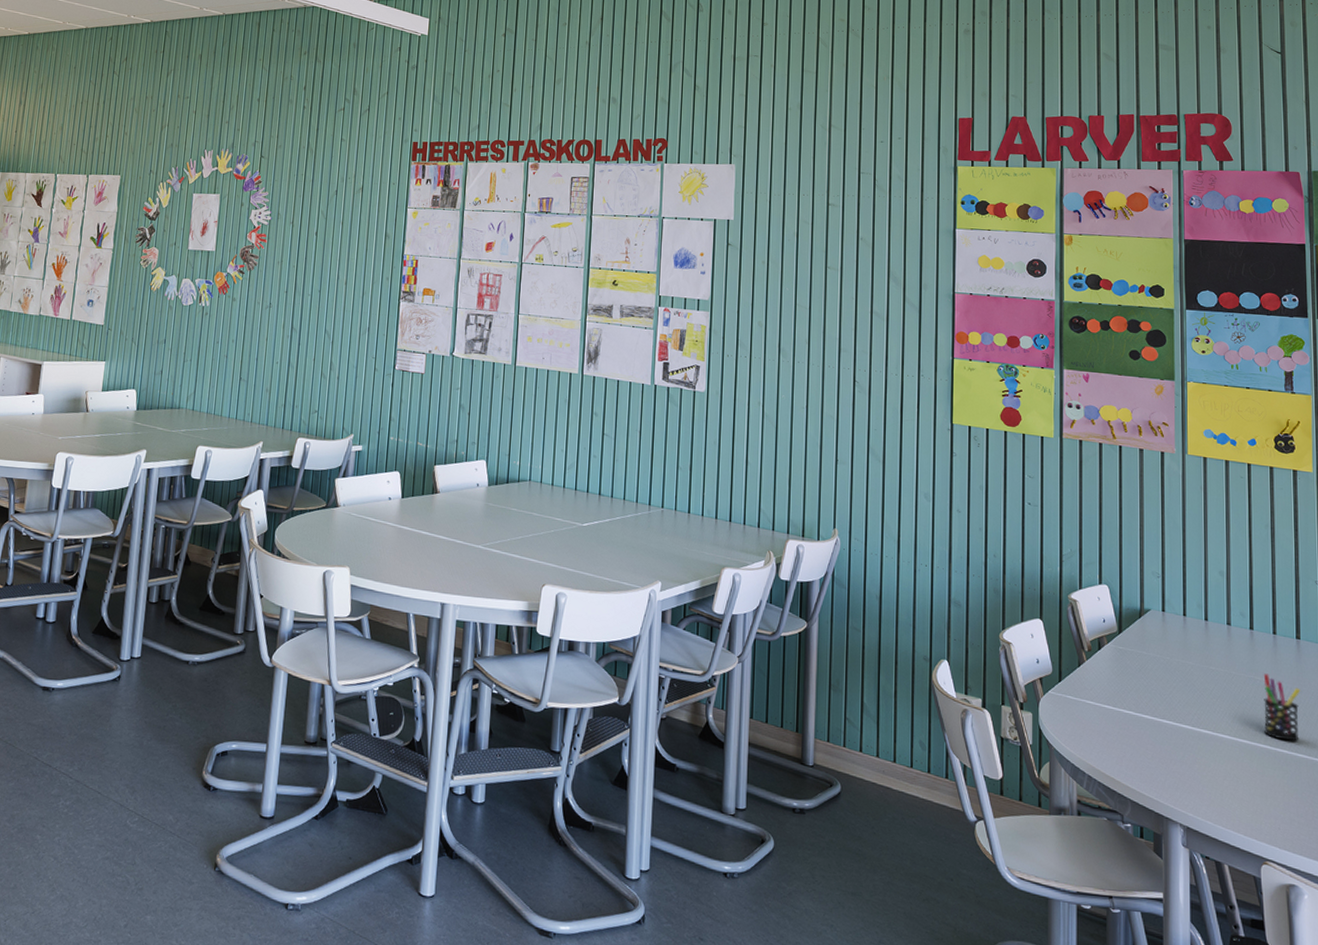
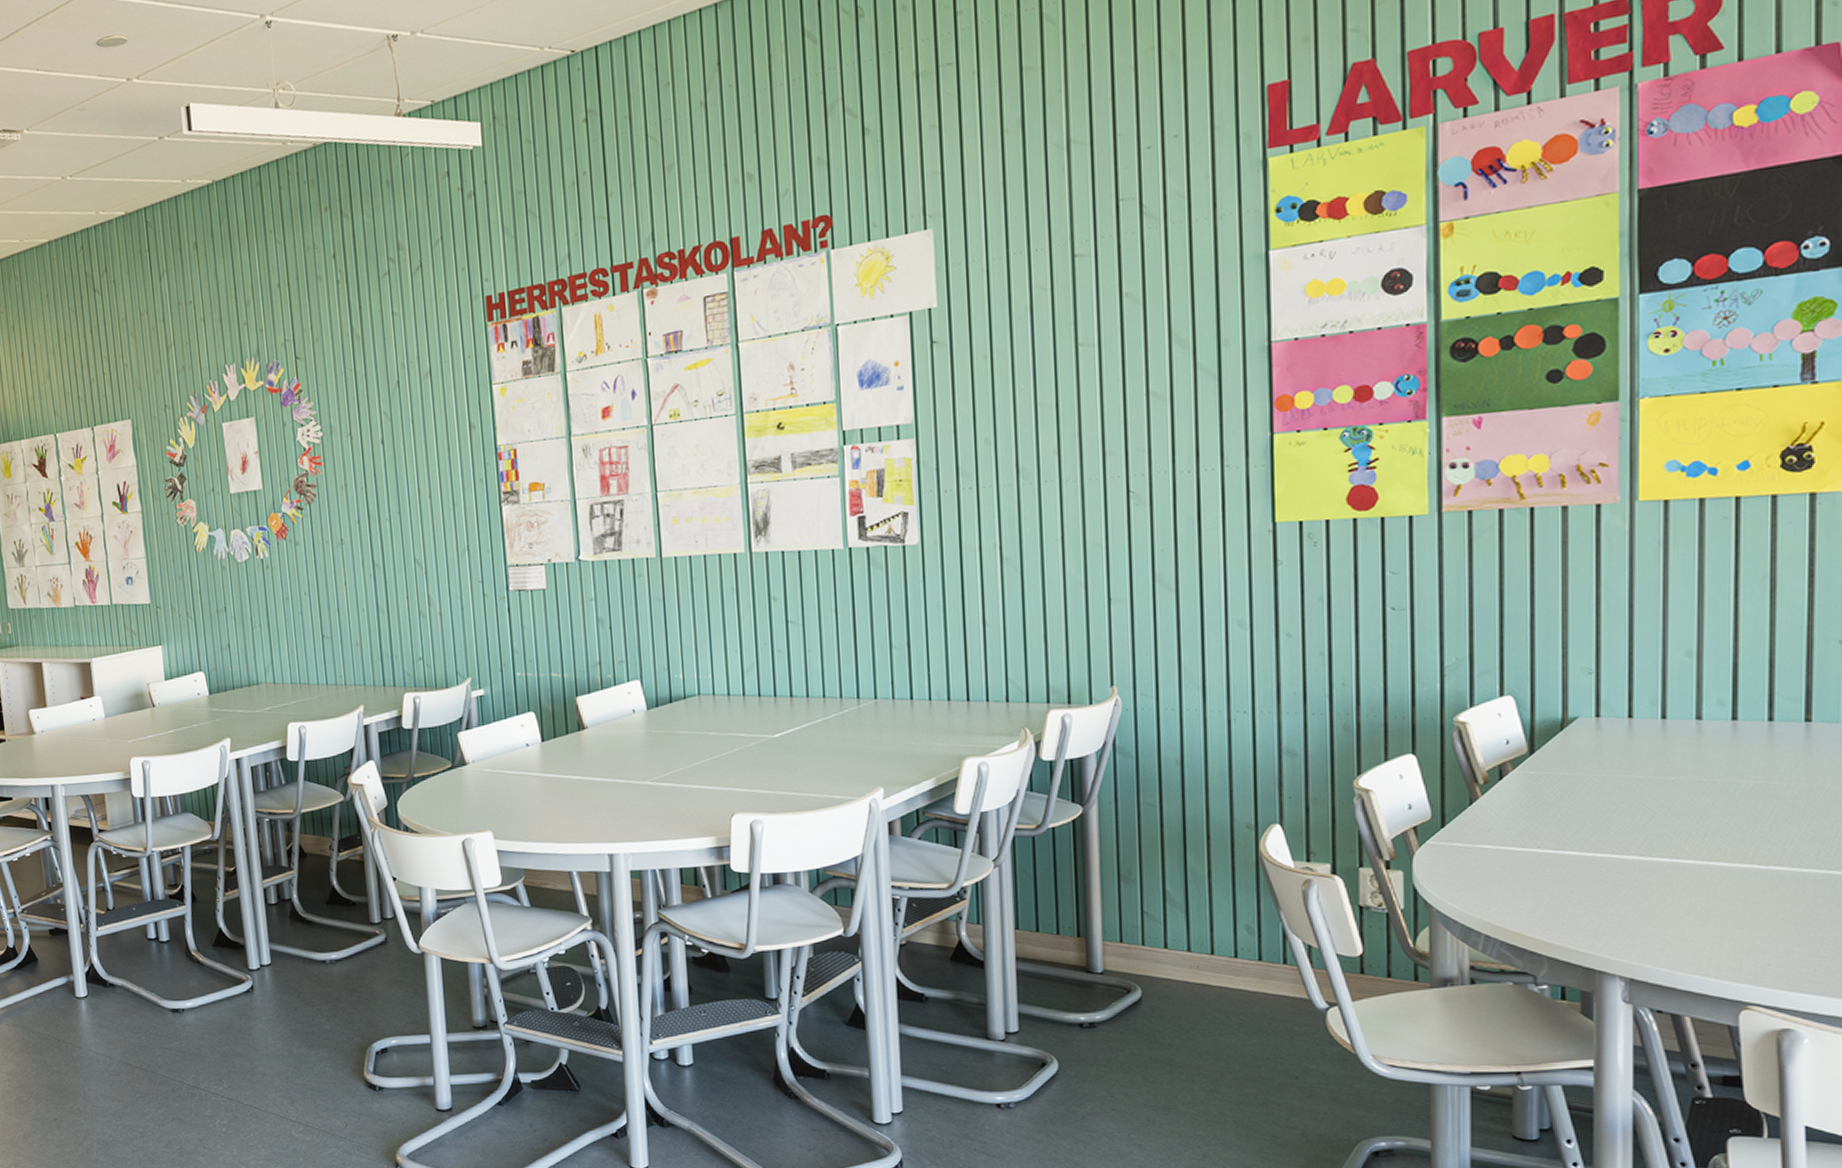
pen holder: present [1263,673,1301,741] -> none [1750,773,1809,855]

